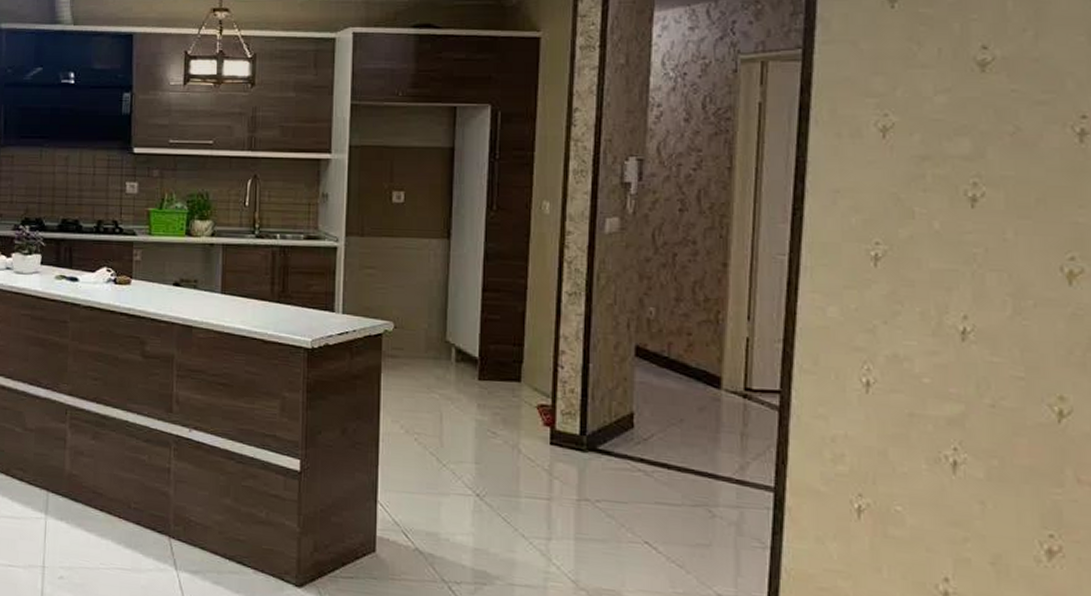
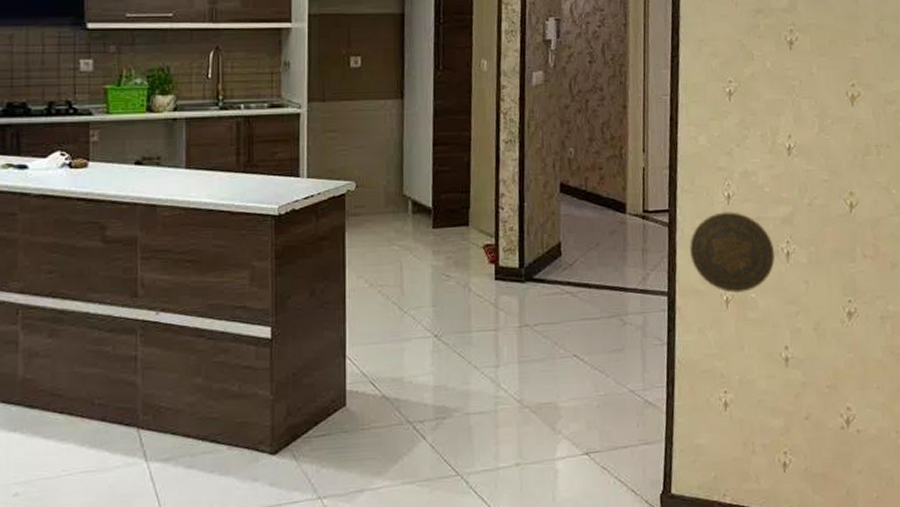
decorative plate: none [806,400,934,503] -> present [689,211,775,294]

